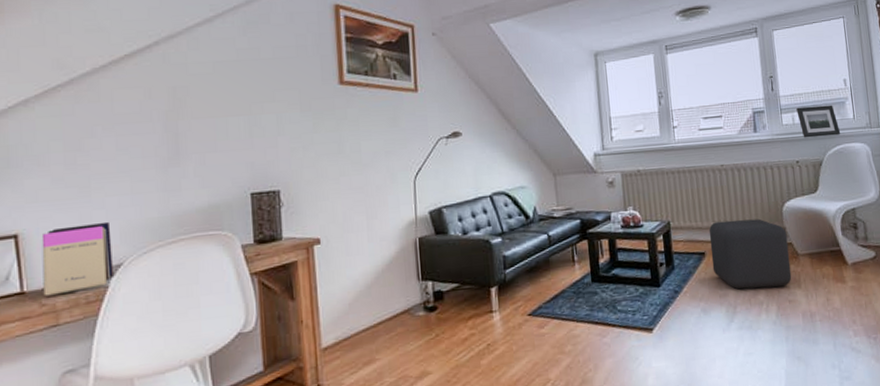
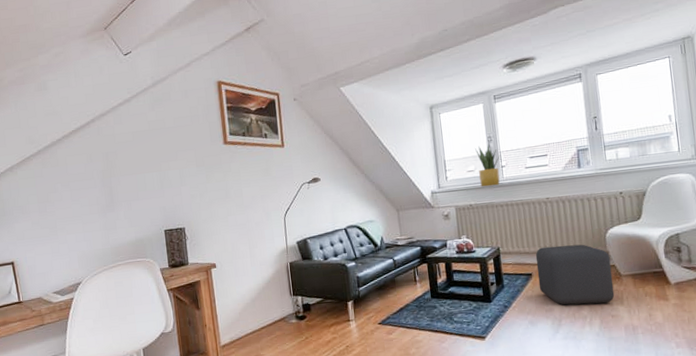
books: present [41,221,113,297] -> none [28,252,76,305]
planter: none [644,101,672,150] -> present [475,145,500,187]
picture frame: present [796,105,841,138] -> none [620,139,665,172]

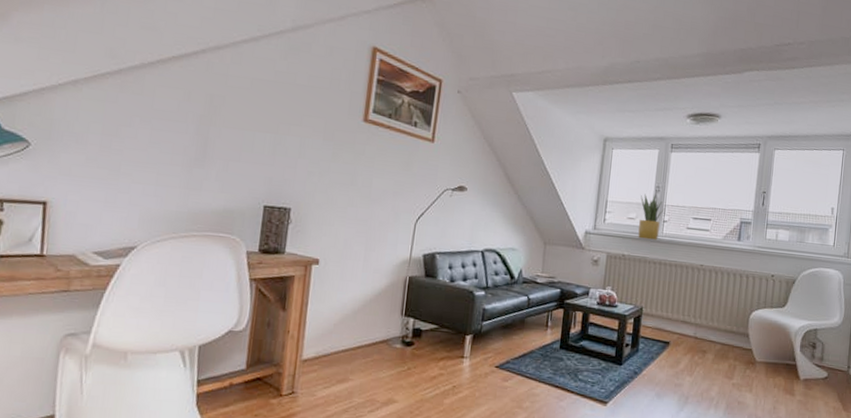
cube: present [535,244,615,306] -> none [673,316,749,388]

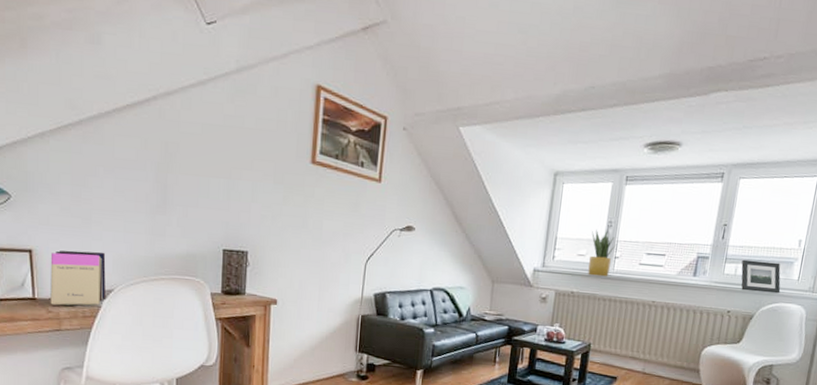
books: none [60,203,131,264] -> present [50,250,106,306]
picture frame: none [781,225,819,259] -> present [741,259,781,294]

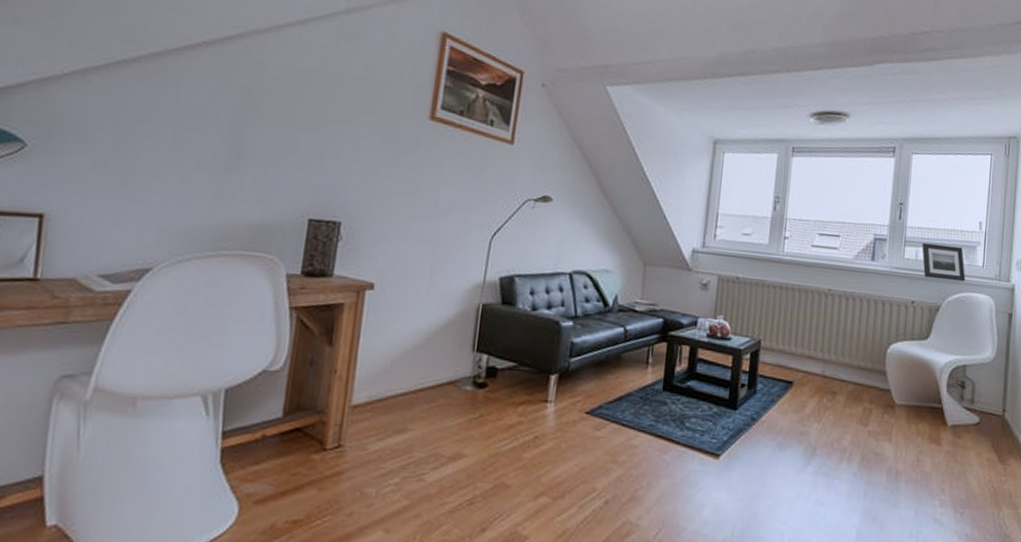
books: present [50,250,106,306] -> none [57,215,147,290]
planter: present [588,229,616,277] -> none [754,205,785,260]

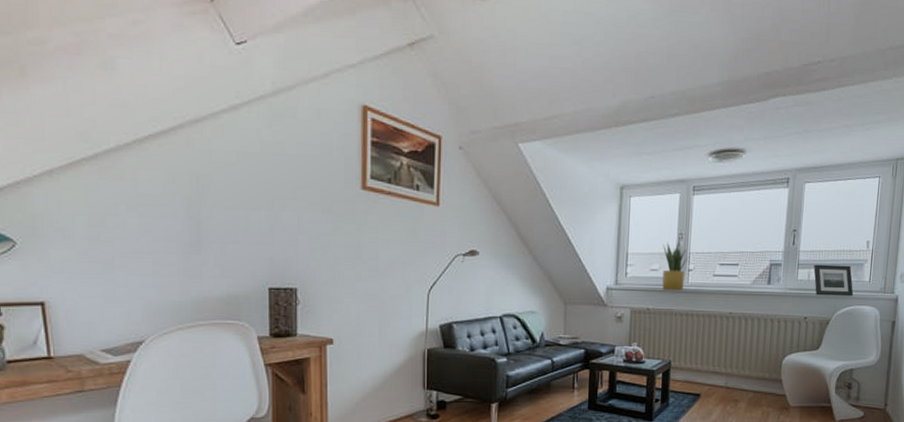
planter: none [754,205,785,260] -> present [662,242,689,291]

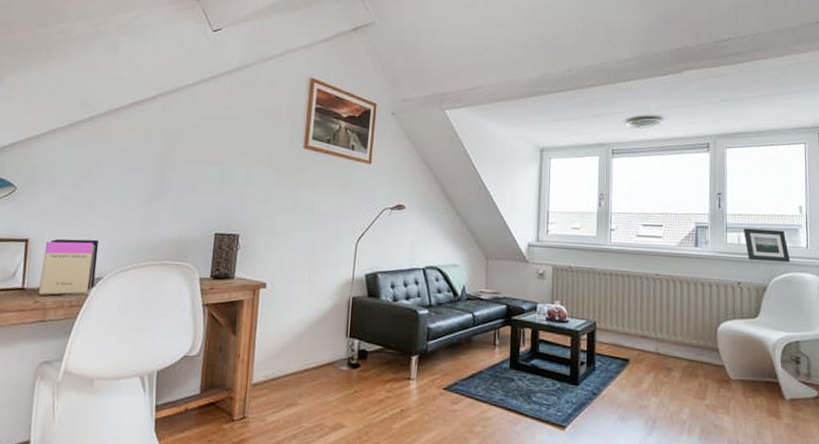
books: none [67,299,135,363] -> present [38,238,99,295]
planter: present [662,242,689,291] -> none [584,202,610,250]

